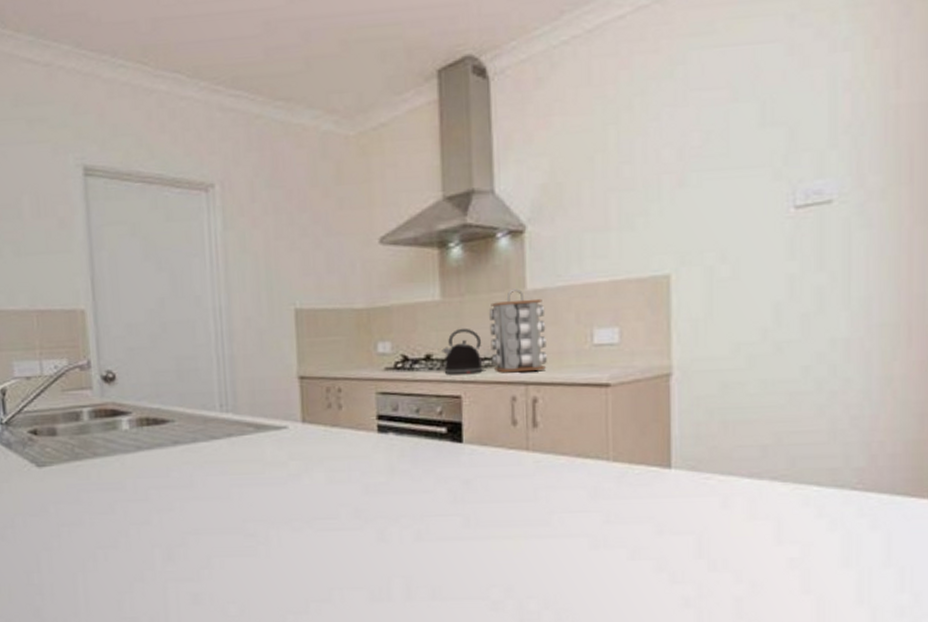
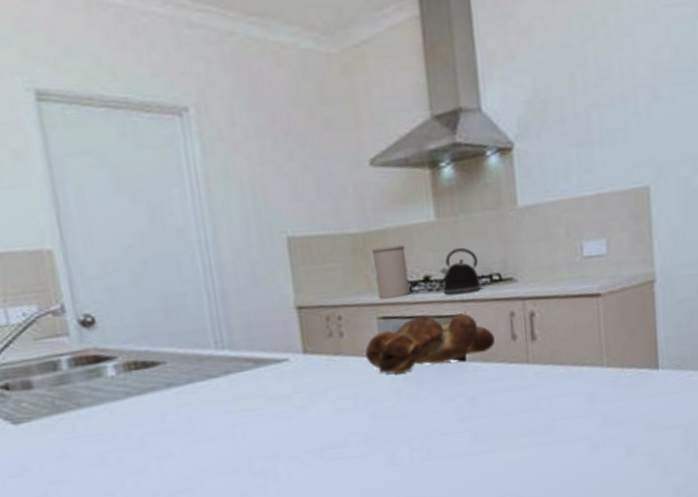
bread loaf: none [362,393,495,450] -> present [365,313,496,374]
canister: none [375,322,410,375] -> present [371,245,410,299]
spice rack: present [488,288,547,373] -> none [482,205,541,290]

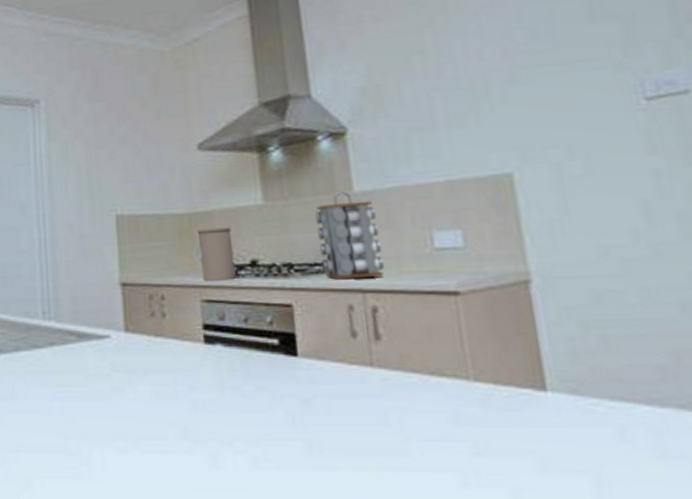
bread loaf: present [365,313,496,374] -> none [187,301,332,363]
kettle: present [440,247,483,297] -> none [268,232,316,284]
spice rack: none [482,205,541,290] -> present [314,190,384,280]

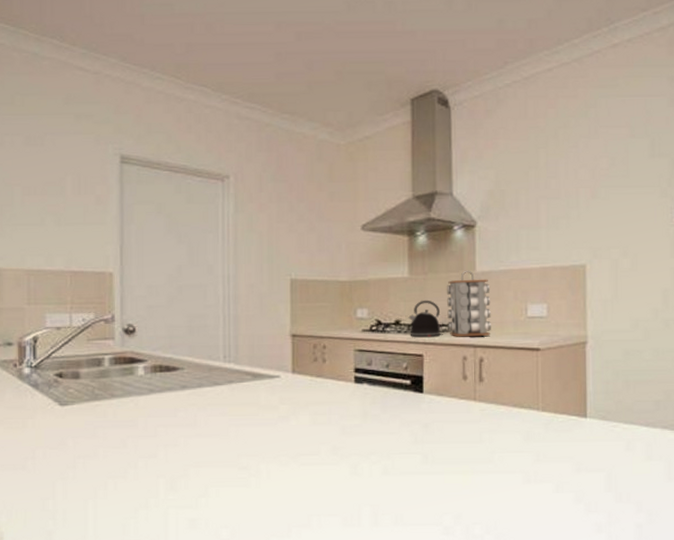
canister: present [197,227,236,281] -> none [355,293,383,335]
kettle: none [268,232,316,284] -> present [408,300,442,339]

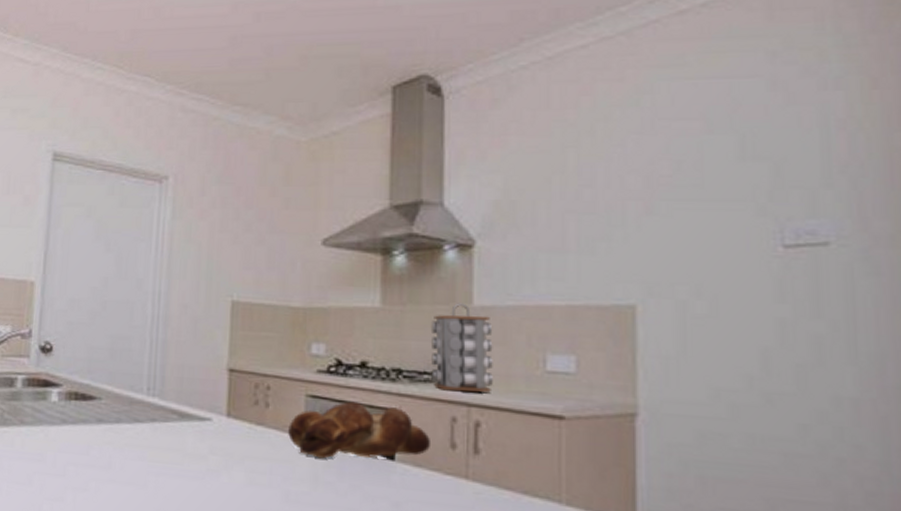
bread loaf: none [342,352,449,398] -> present [288,401,432,459]
kettle: present [408,300,442,339] -> none [378,338,423,389]

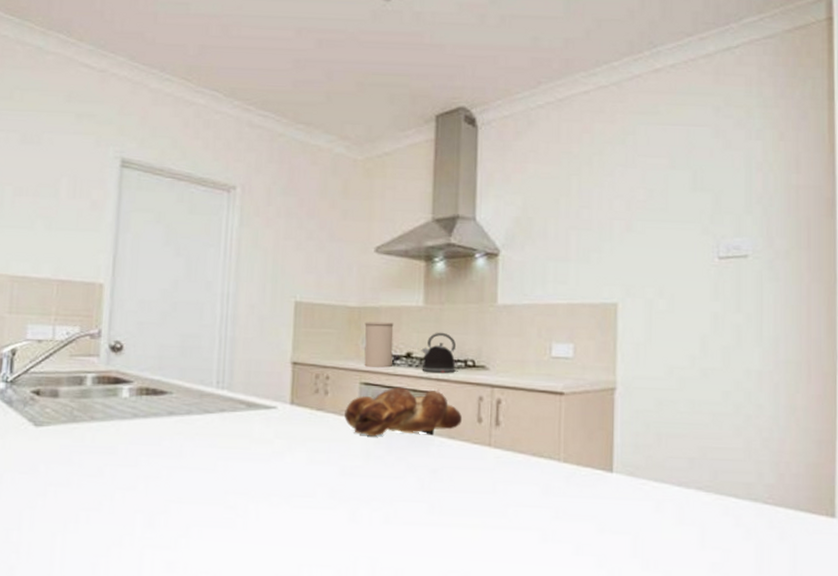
canister: none [310,324,345,379] -> present [364,321,394,368]
kettle: none [378,338,423,389] -> present [421,332,457,374]
spice rack: present [430,303,493,393] -> none [463,302,512,376]

